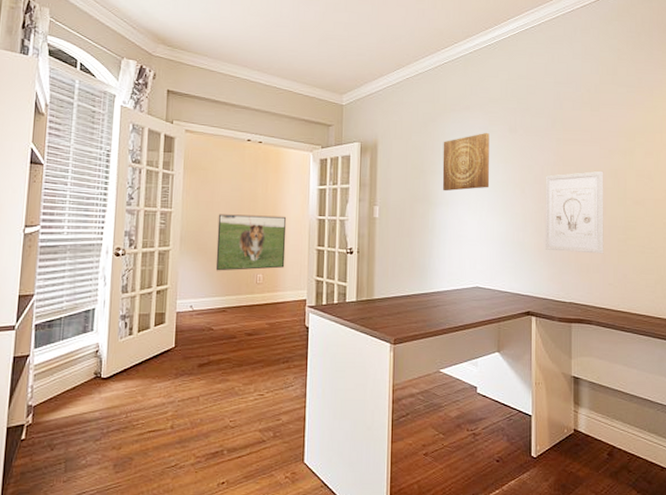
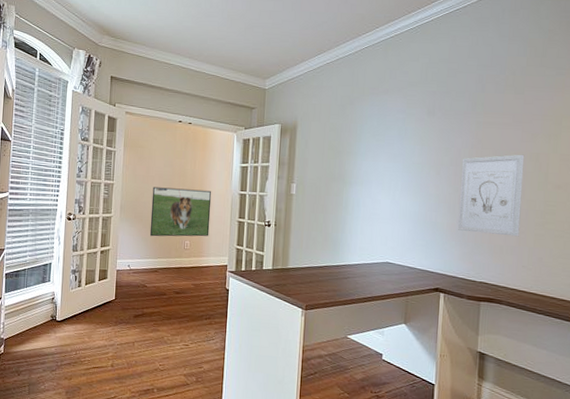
wall art: present [442,132,490,192] -> none [357,115,407,172]

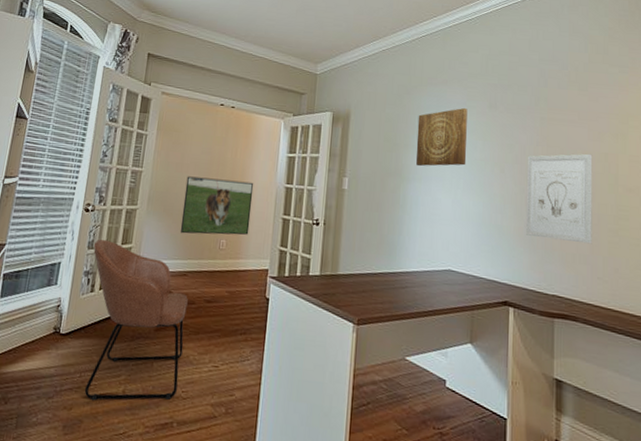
chair: none [77,243,160,373] -> present [84,240,188,401]
wall art: none [357,115,407,172] -> present [415,107,468,167]

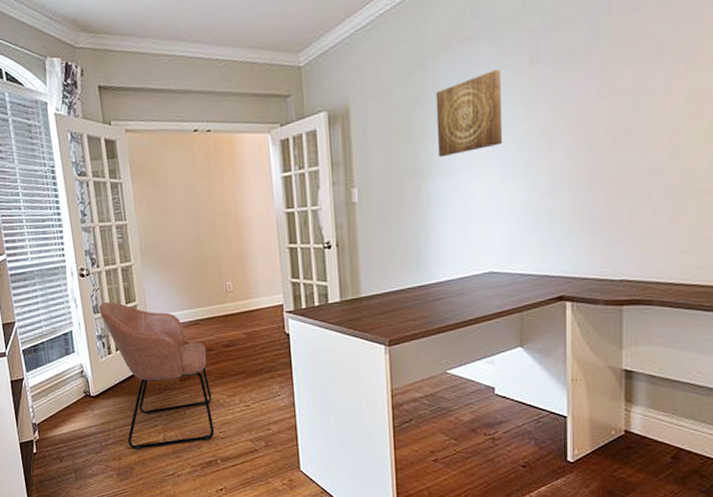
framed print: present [180,176,254,235] -> none [175,214,255,283]
wall art: present [526,153,593,244] -> none [584,95,677,216]

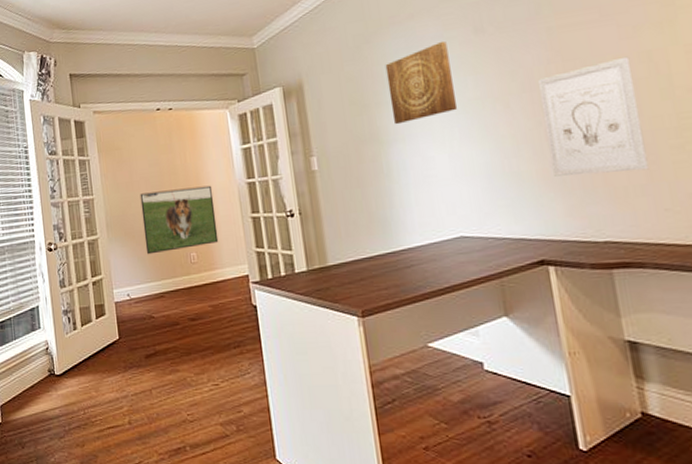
chair: present [98,302,214,450] -> none [65,276,182,435]
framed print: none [175,214,255,283] -> present [140,185,219,255]
wall art: none [584,95,677,216] -> present [537,56,649,176]

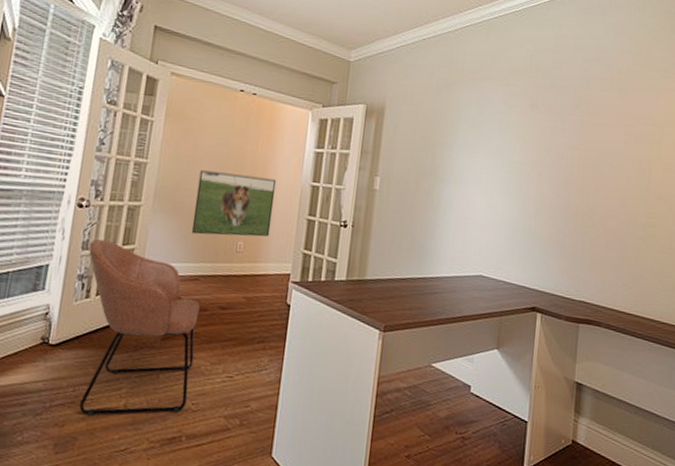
chair: none [65,276,182,435] -> present [78,239,200,417]
wall art: present [385,41,458,125] -> none [452,106,508,168]
wall art: present [537,56,649,176] -> none [558,159,628,251]

